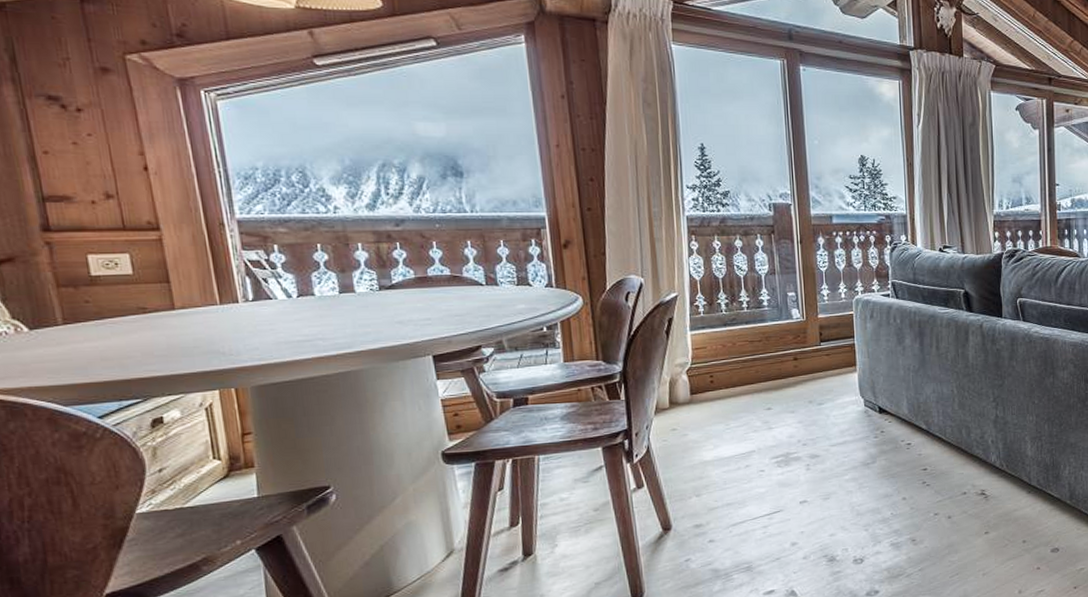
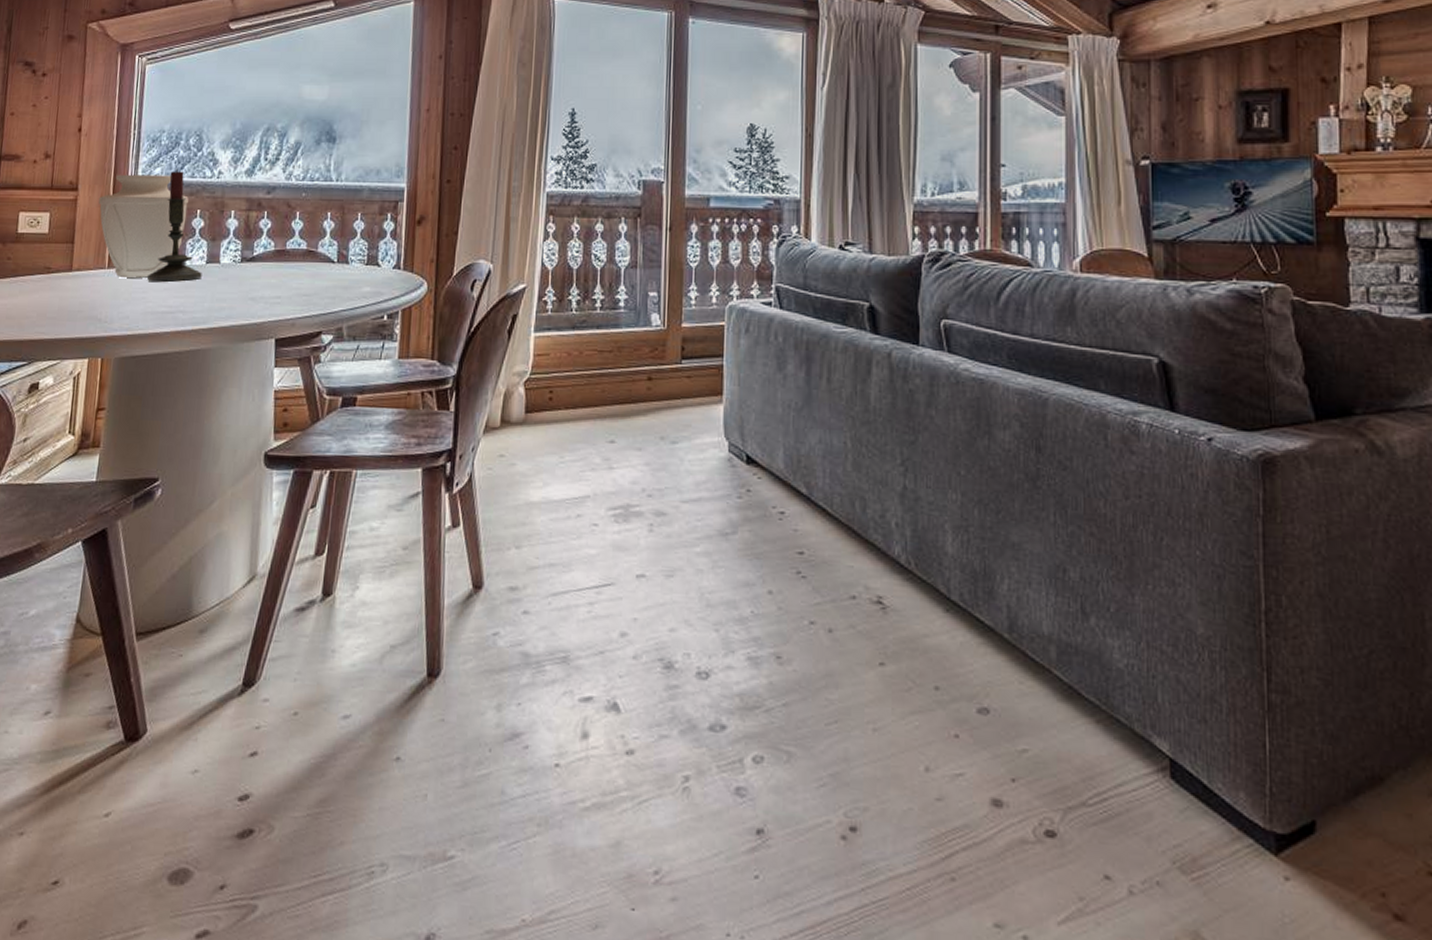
vase: none [191,211,306,313] -> present [98,174,189,279]
candle: none [272,204,337,313] -> present [147,168,202,282]

